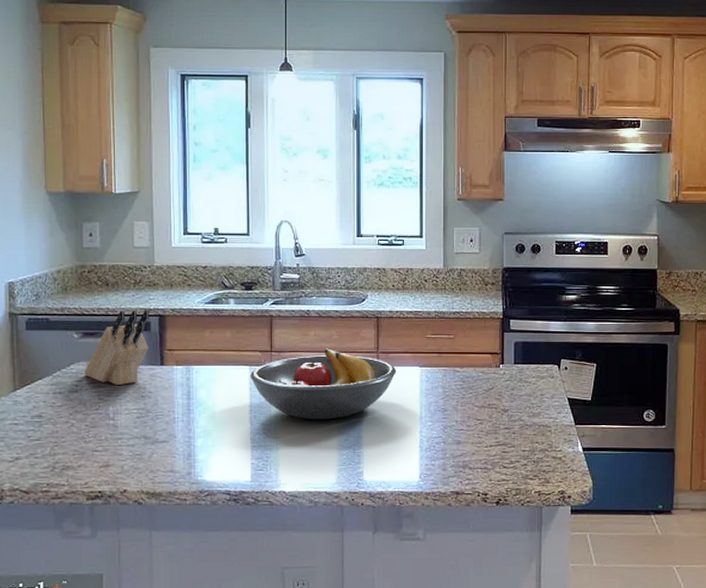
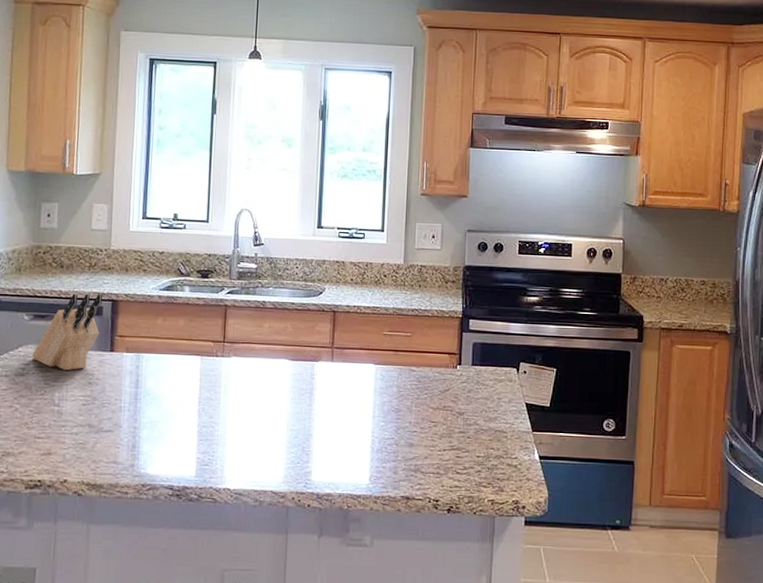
fruit bowl: present [250,348,397,420] -> none [201,341,351,416]

